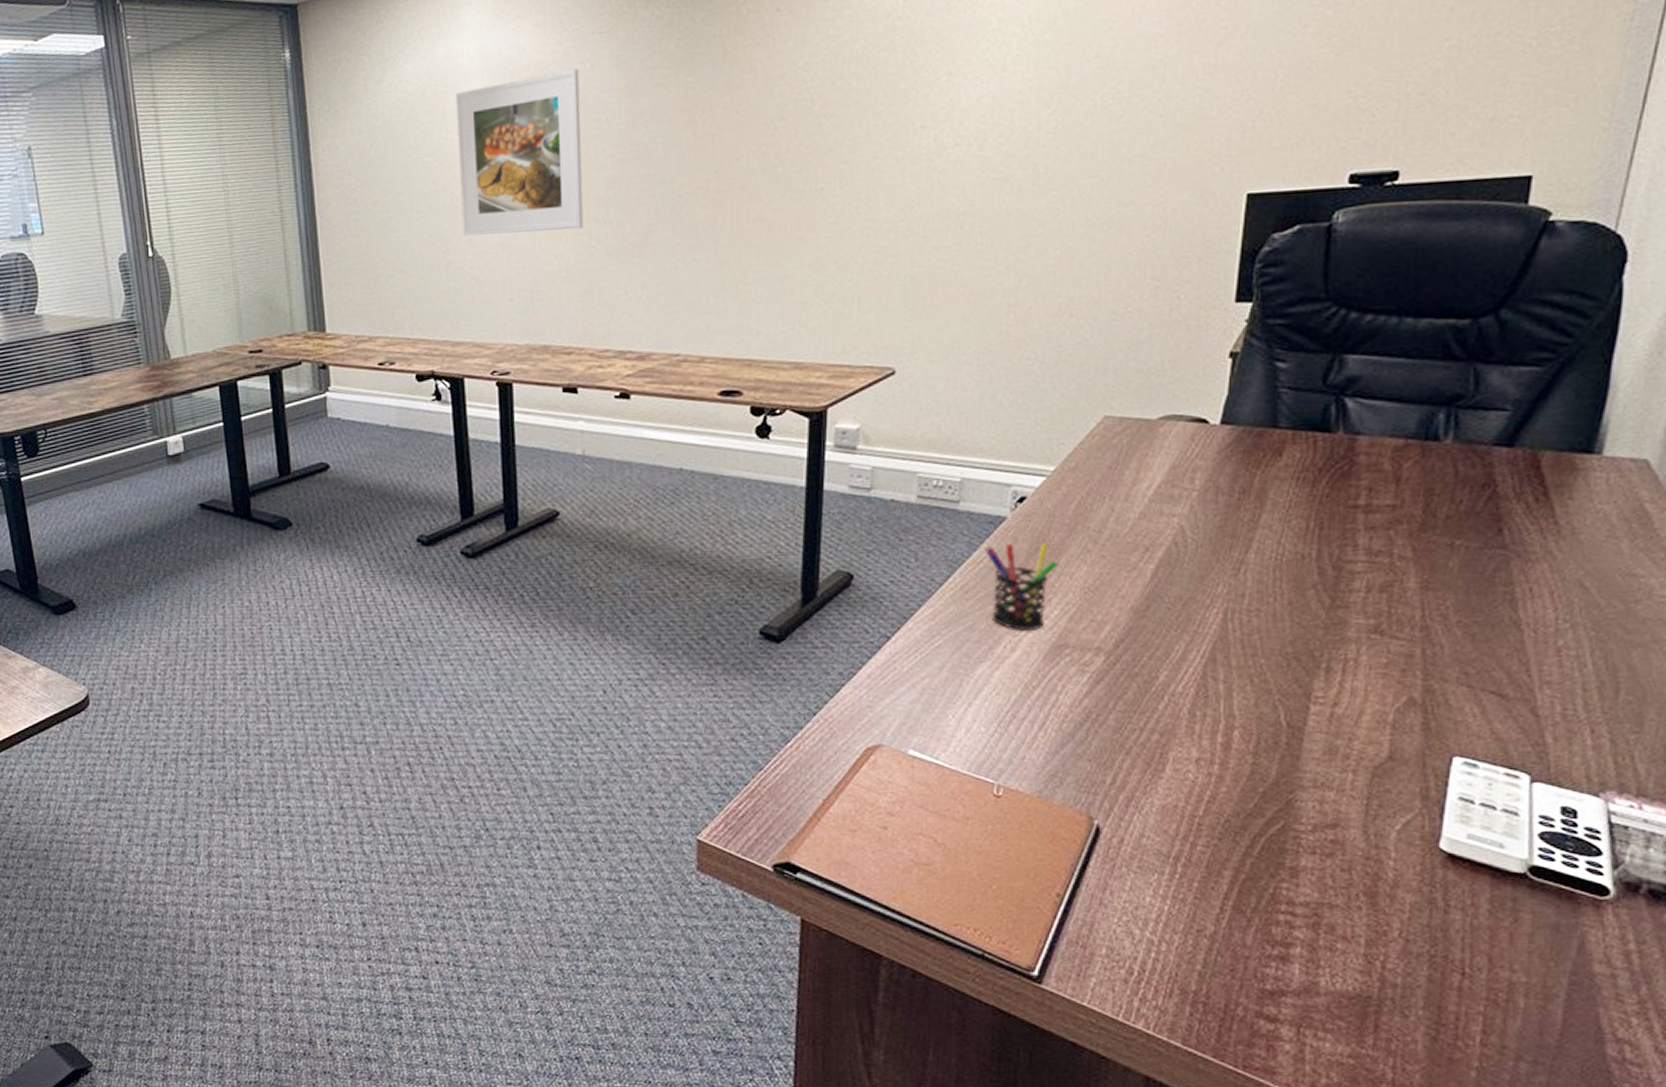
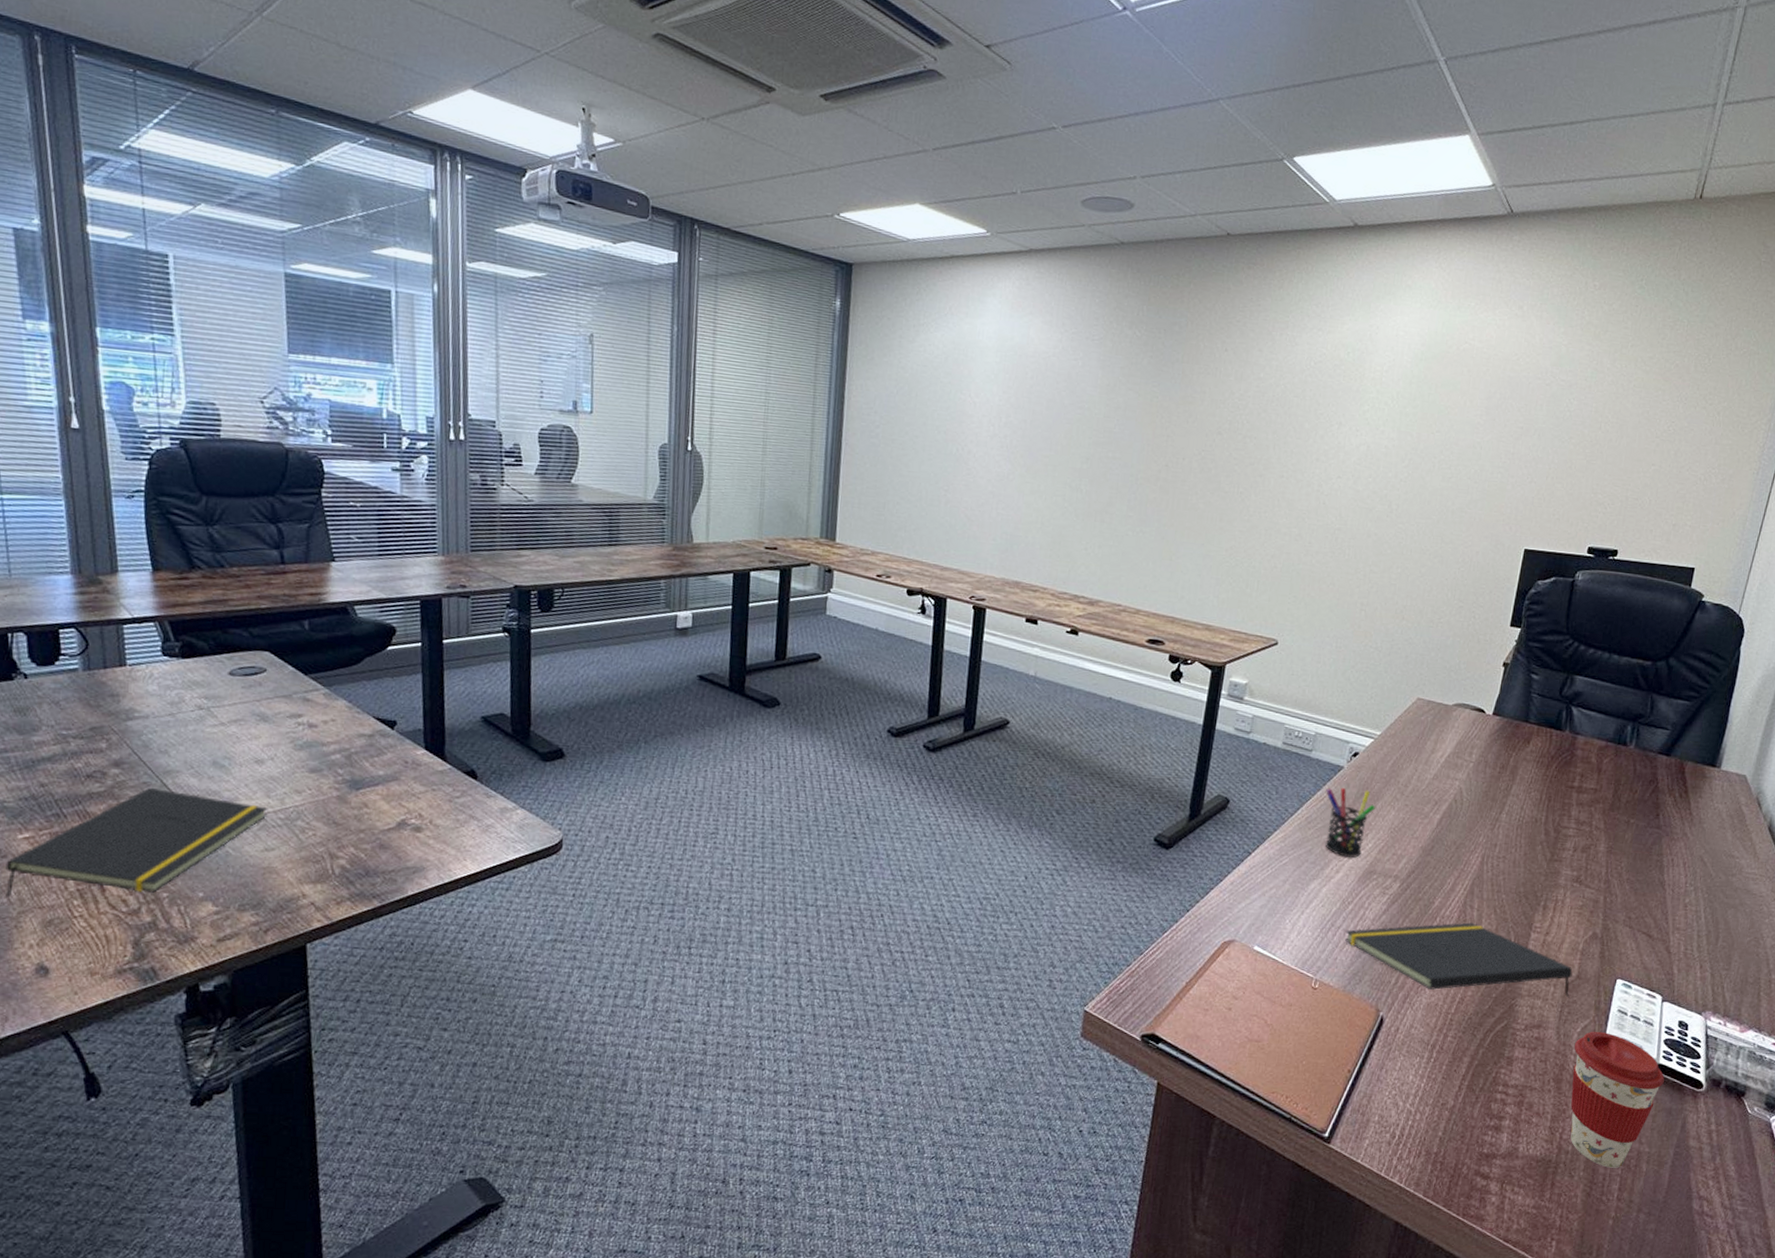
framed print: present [455,68,583,236] -> none [963,363,1073,492]
notepad: none [1033,699,1381,788] -> present [1345,922,1573,998]
coffee cup: none [1392,827,1545,1004] -> present [1570,1031,1665,1168]

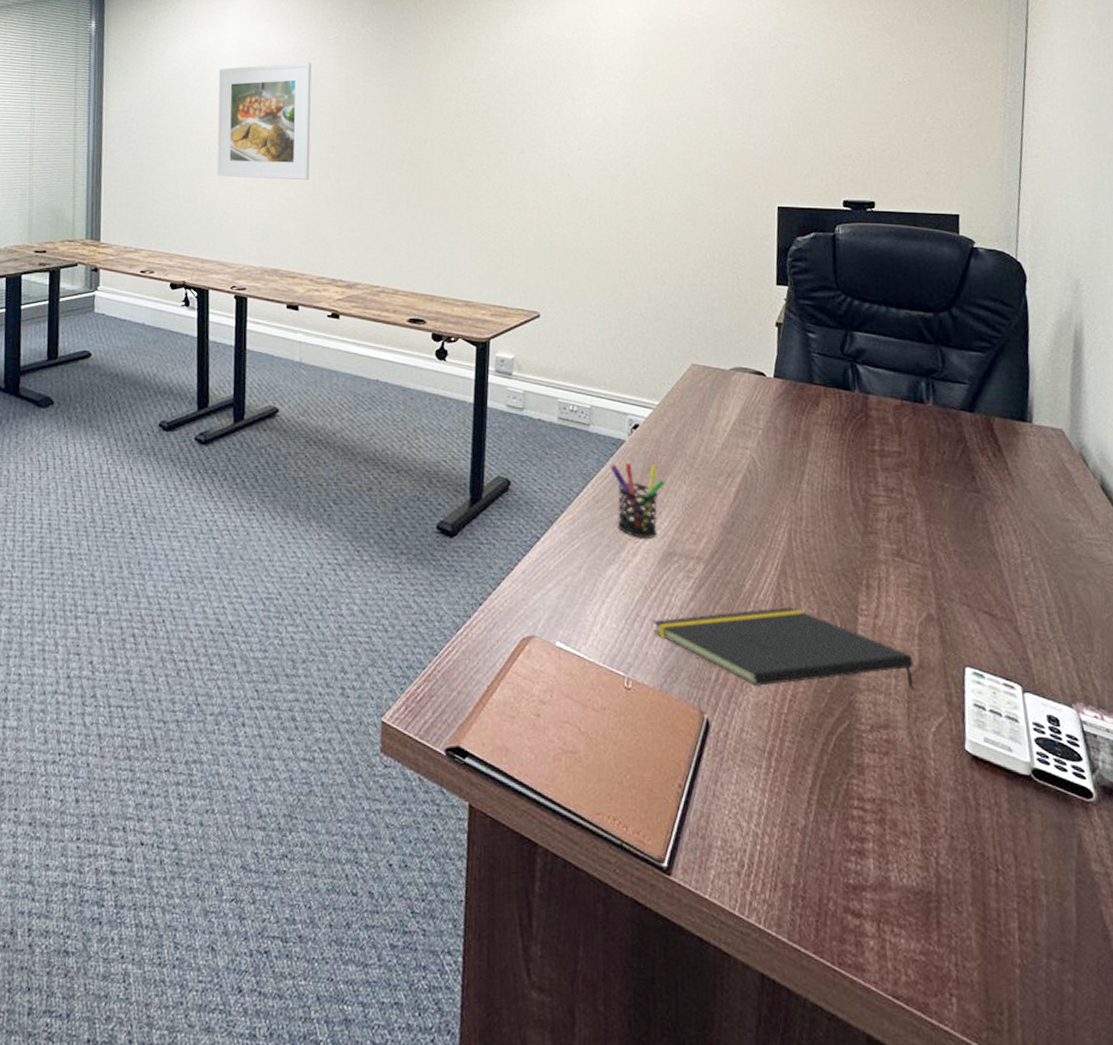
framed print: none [963,363,1073,492] -> present [216,62,312,181]
coffee cup: present [1570,1031,1665,1168] -> none [931,730,1046,901]

